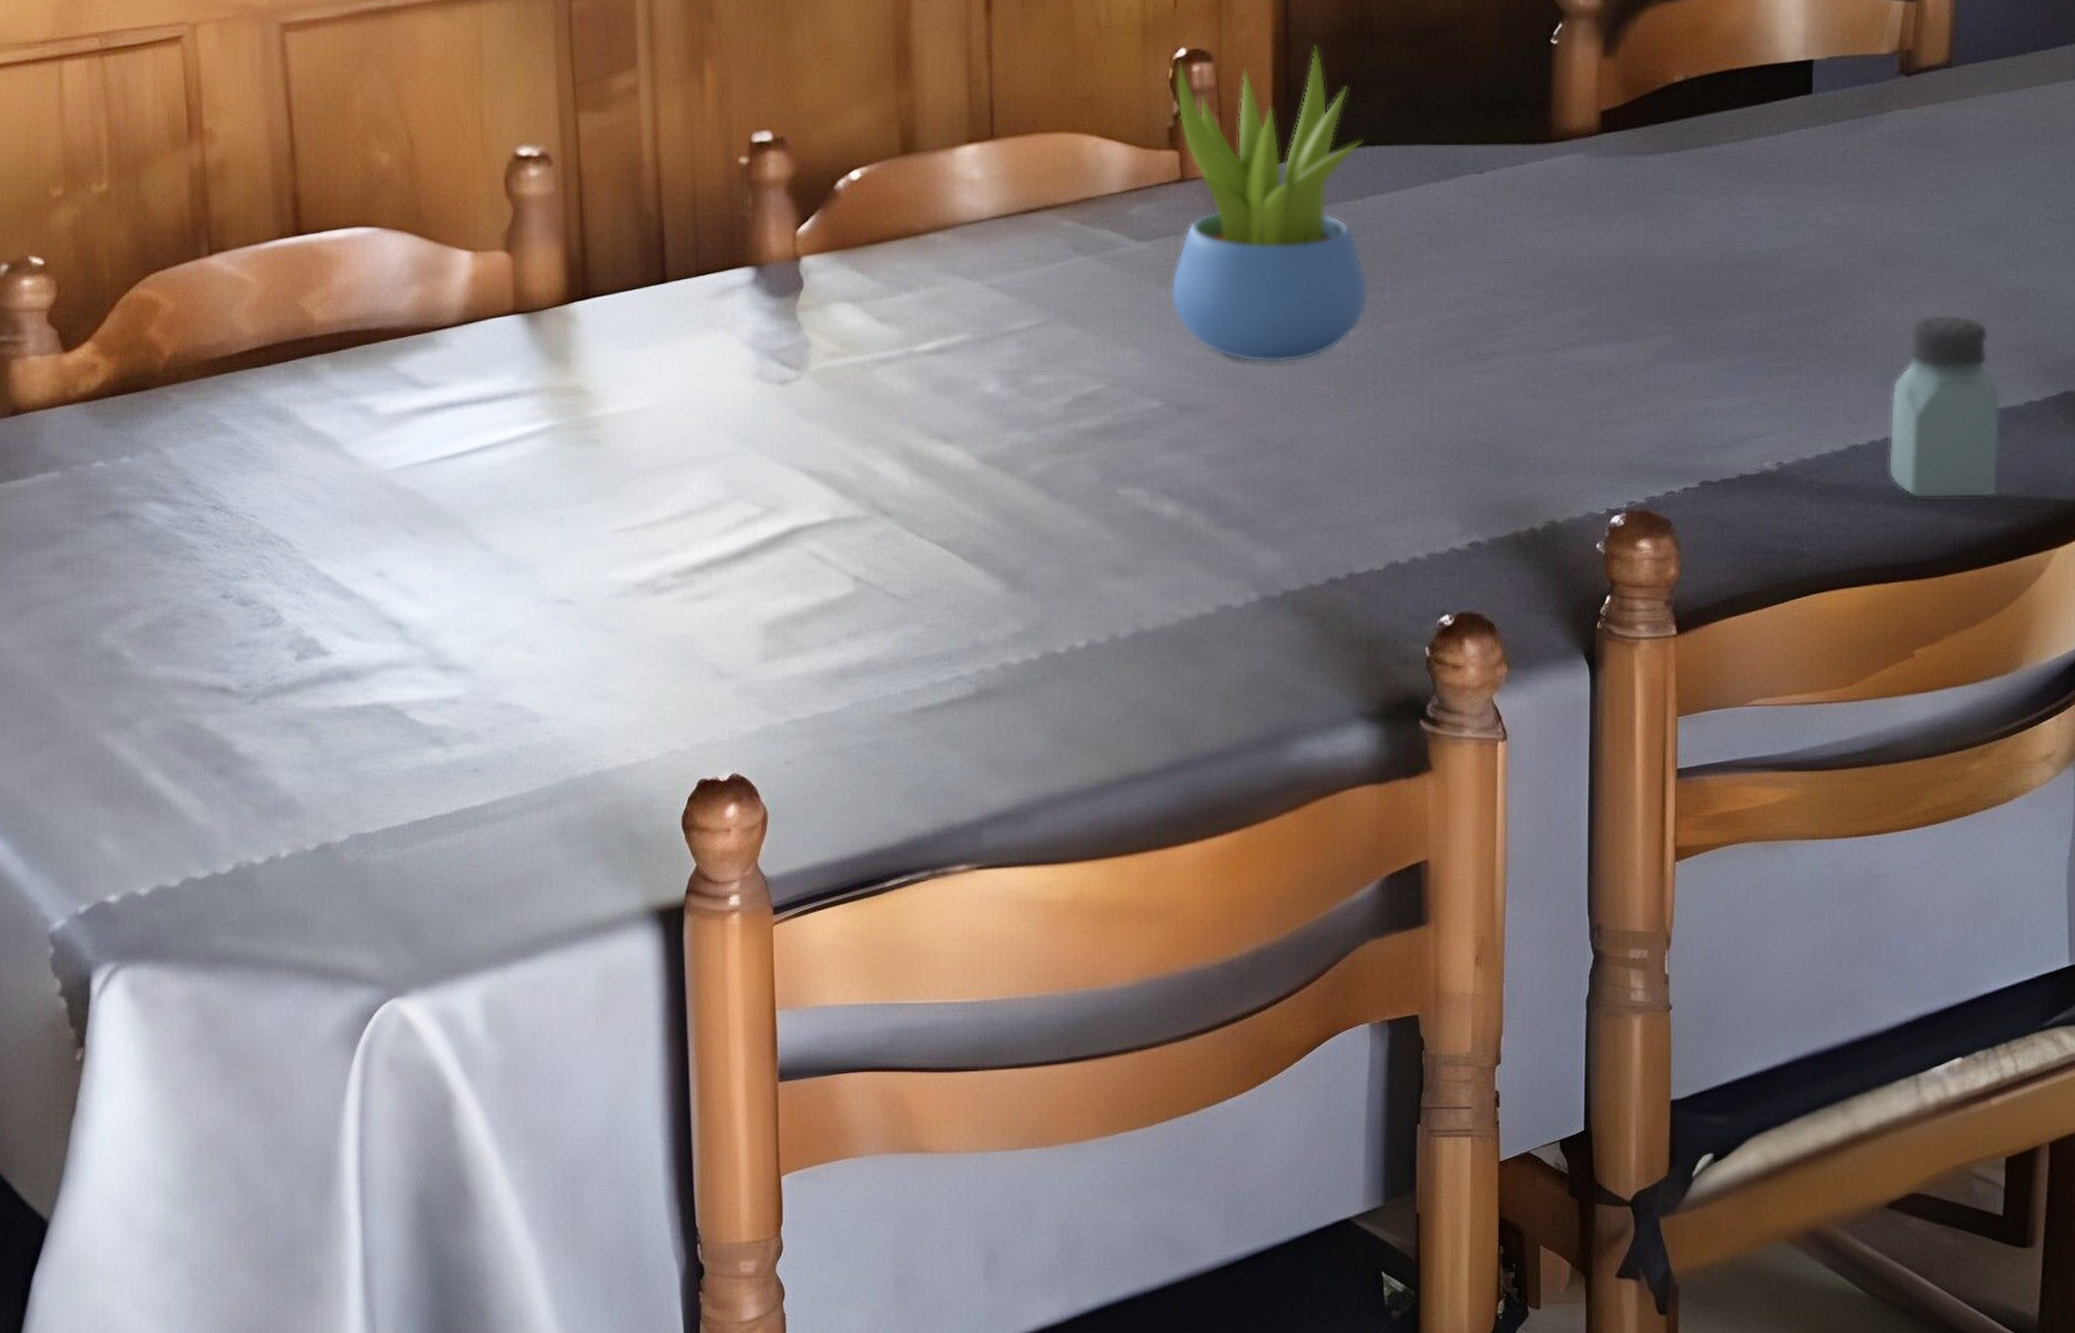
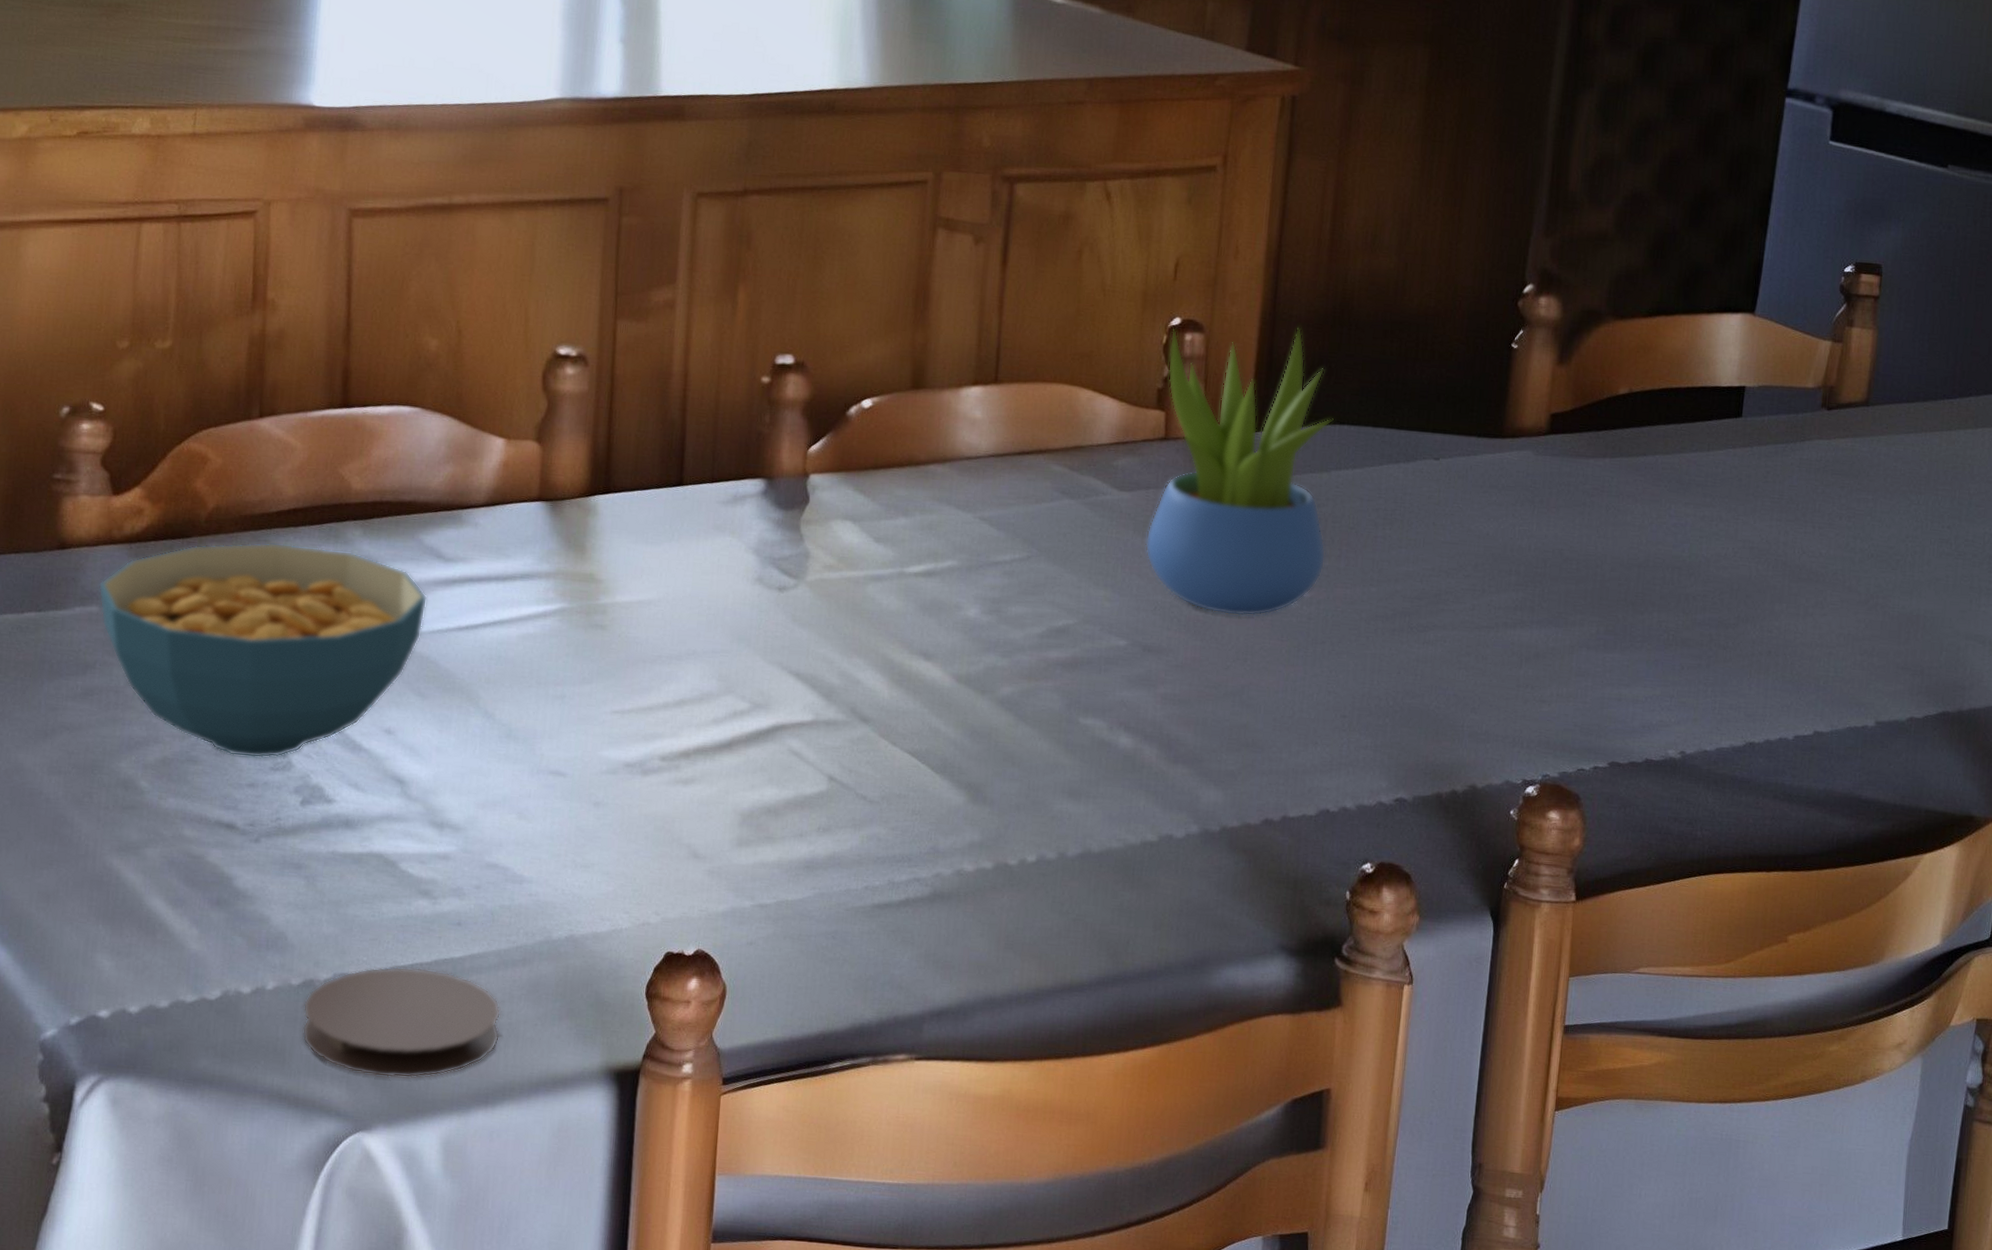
cereal bowl: none [58,386,407,616] -> present [98,542,428,759]
coaster: none [321,821,532,939] -> present [302,966,501,1079]
saltshaker: present [1888,314,2002,499] -> none [1779,629,1886,802]

